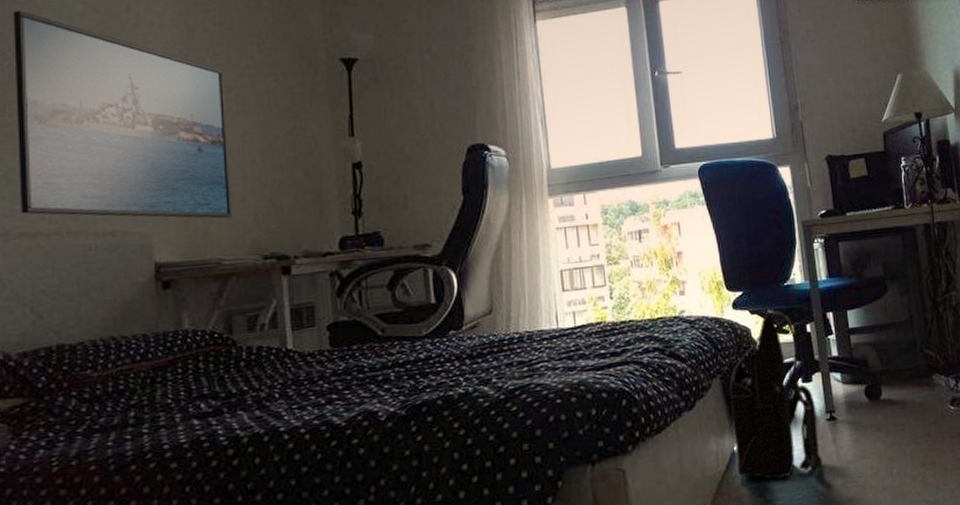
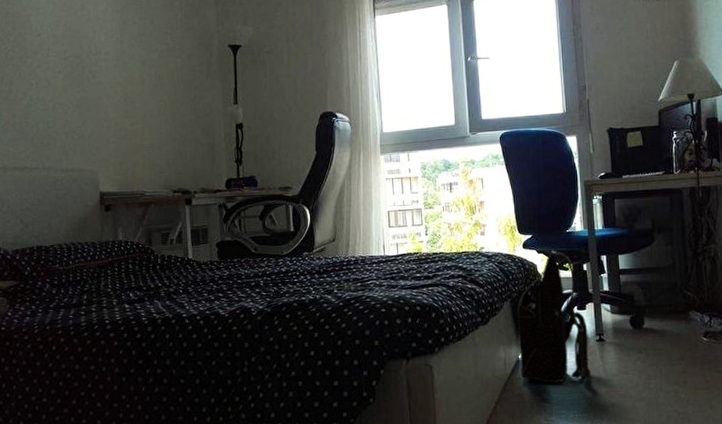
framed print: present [12,10,232,219] -> none [7,9,152,162]

